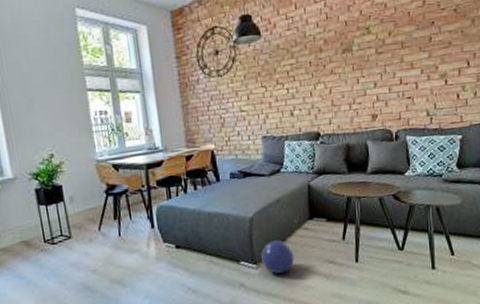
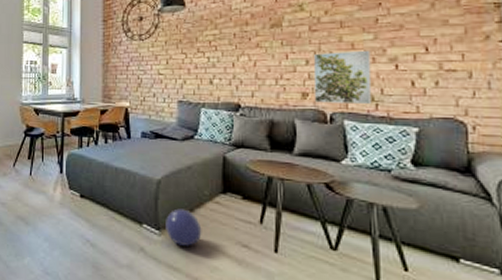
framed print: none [380,68,428,123] -> present [313,50,372,105]

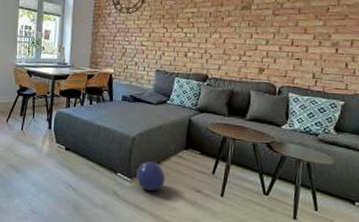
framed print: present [313,50,372,105] -> none [268,34,319,81]

